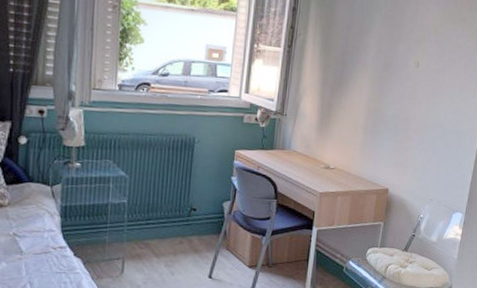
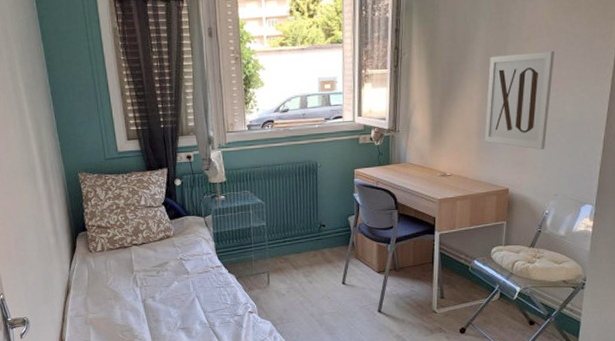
wall art: none [369,52,440,153] -> present [484,50,554,149]

